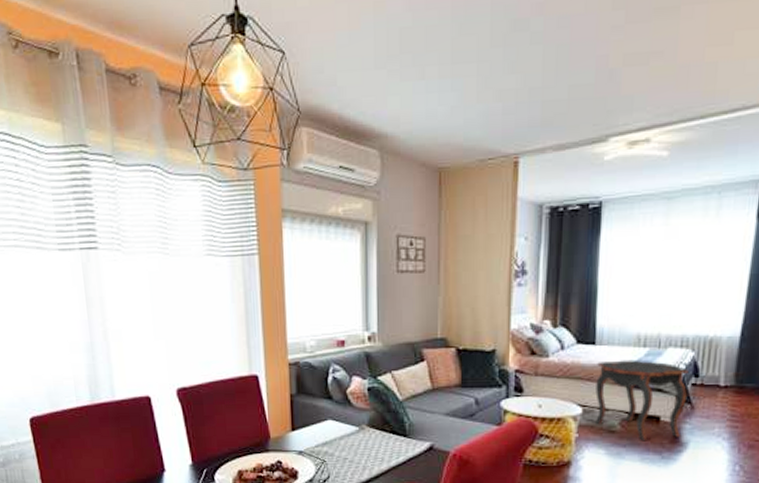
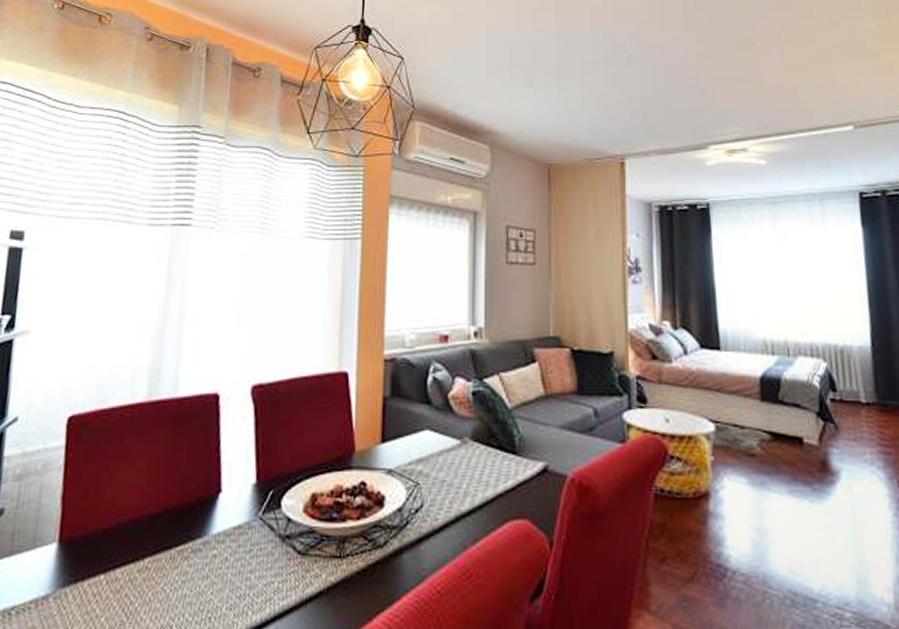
side table: present [595,360,689,442] -> none [725,369,829,469]

